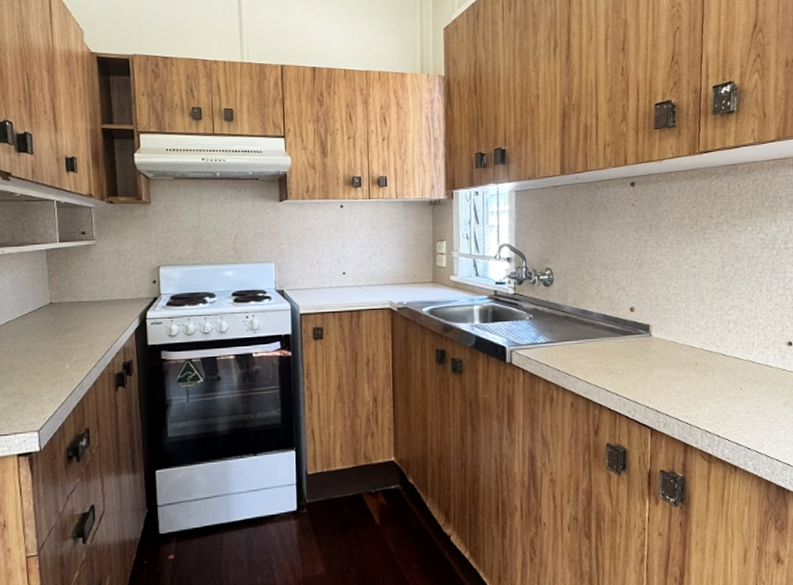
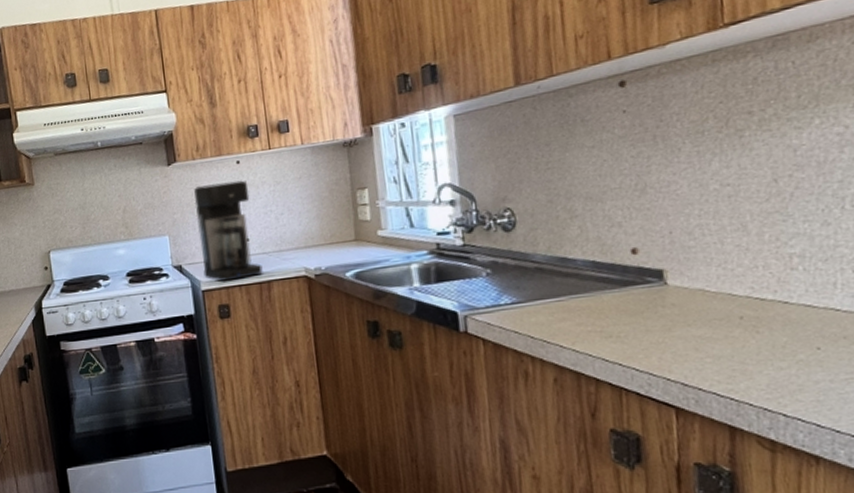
coffee maker: none [300,222,354,307] -> present [194,180,263,281]

